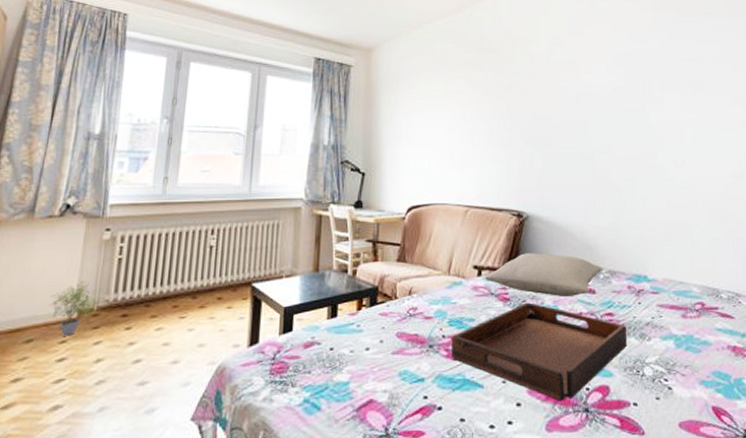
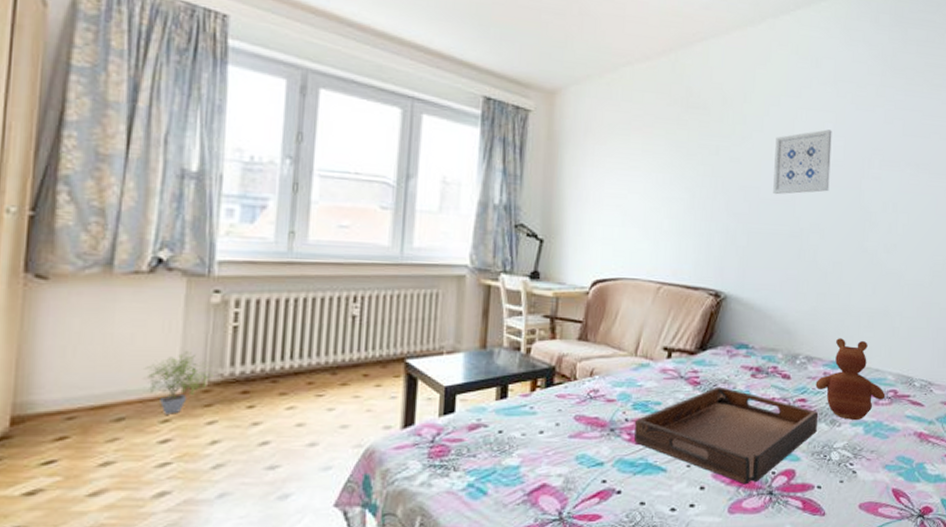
pillow: present [484,253,602,296] -> none [674,335,799,381]
wall art: none [562,61,615,121] -> present [773,129,832,195]
toy: none [621,252,693,335] -> present [815,338,886,421]

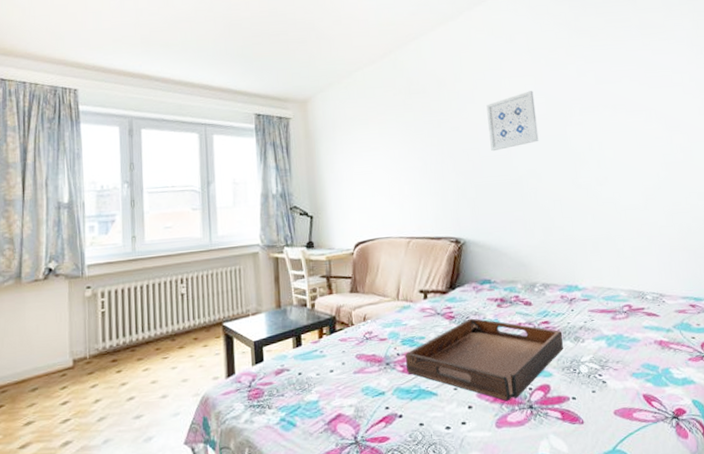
potted plant: present [144,350,214,415] -> none [47,333,92,383]
toy: present [815,338,886,421] -> none [555,264,621,336]

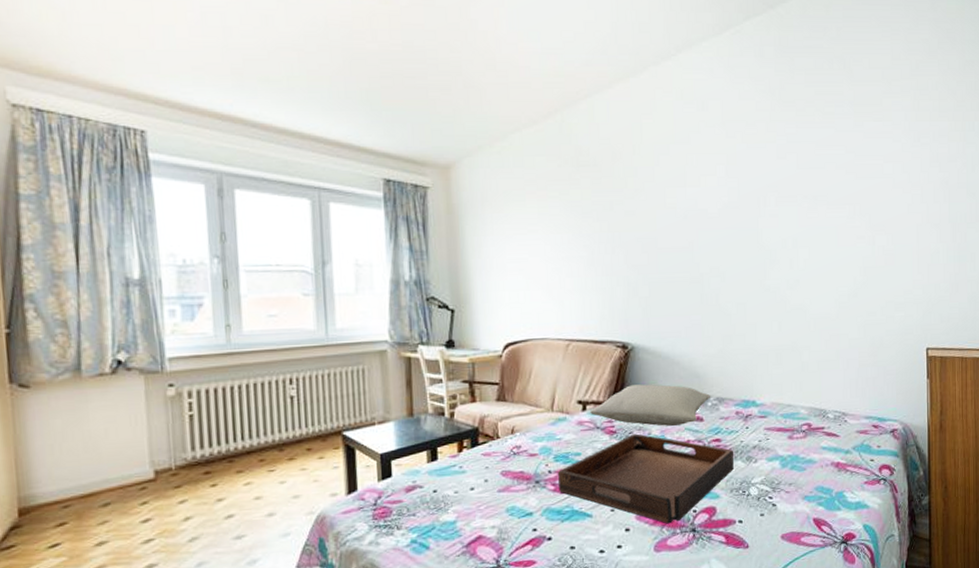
pillow: none [430,273,536,311] -> present [589,384,710,426]
wall art: present [486,91,539,152] -> none [668,172,726,243]

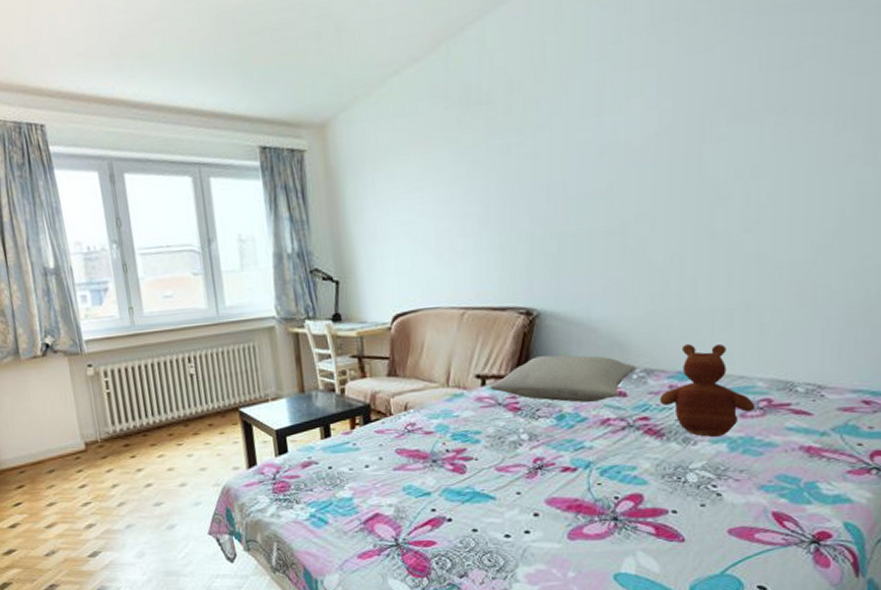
serving tray: present [557,433,734,524] -> none [456,410,666,511]
toy: none [728,377,800,456] -> present [659,343,755,438]

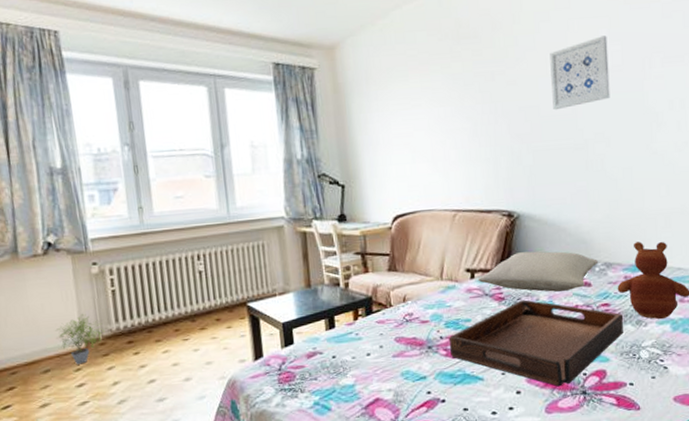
potted plant: none [57,415,103,466] -> present [55,313,105,365]
serving tray: none [456,410,666,511] -> present [449,299,623,387]
wall art: none [580,90,657,187] -> present [549,35,610,111]

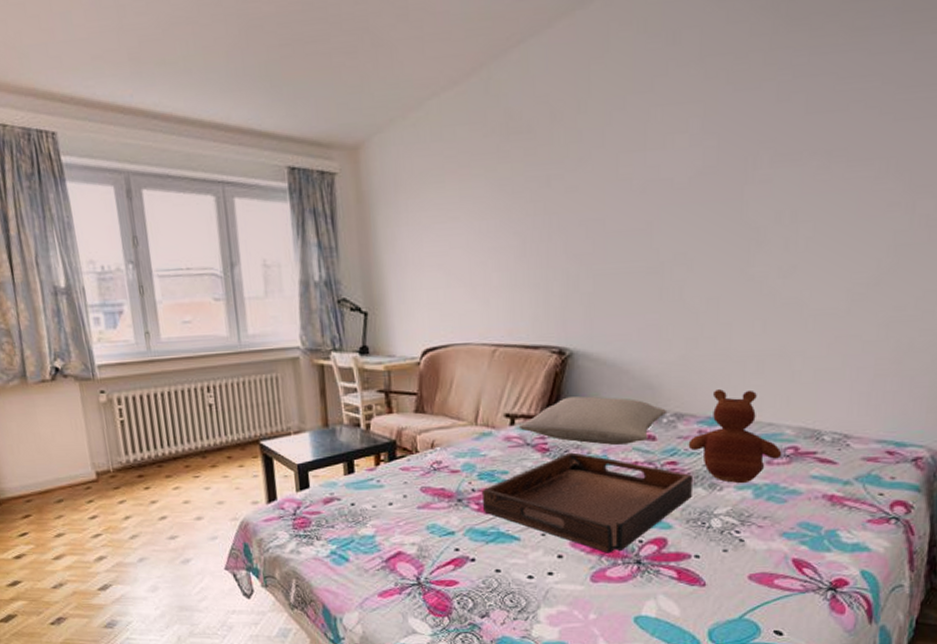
potted plant: present [55,313,105,365] -> none [66,443,115,496]
wall art: present [549,35,610,111] -> none [622,127,700,225]

